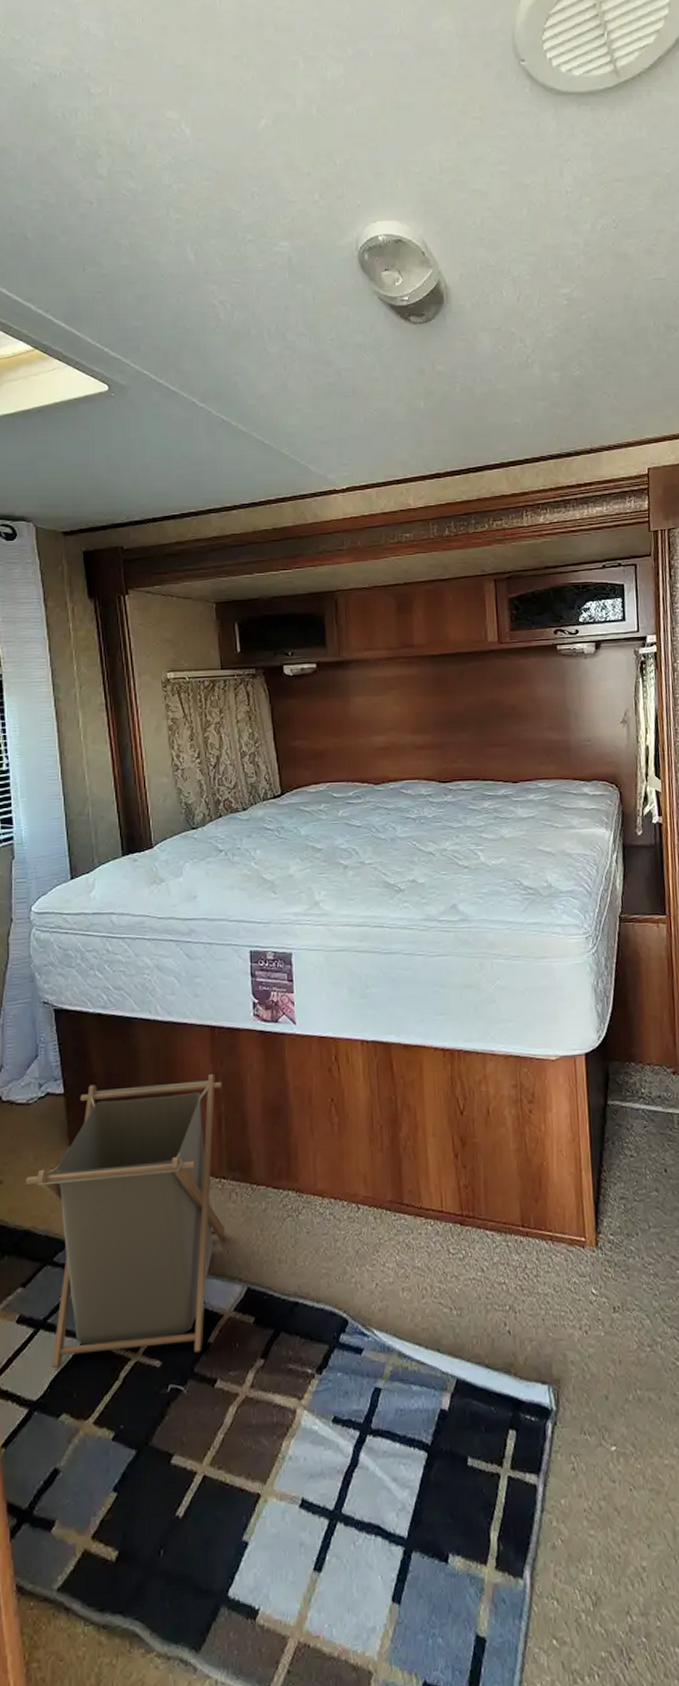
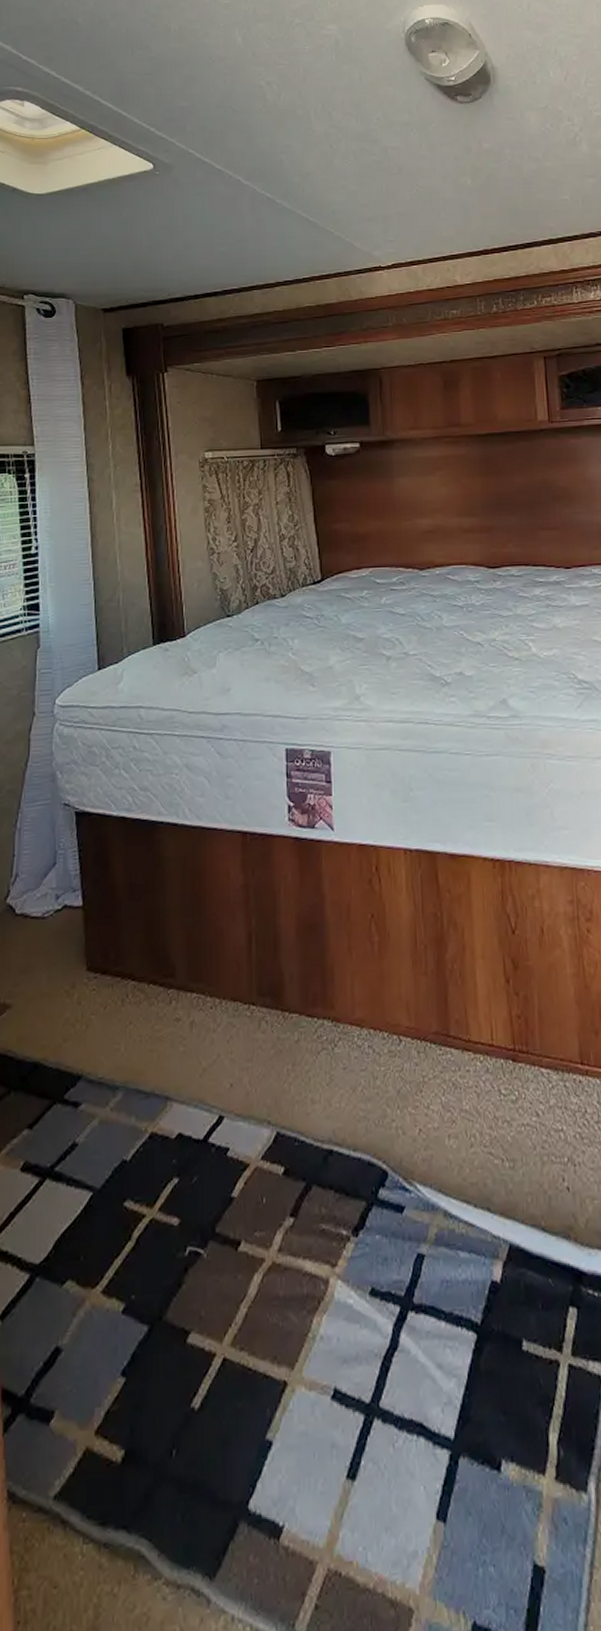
laundry basket: present [26,1073,225,1369] -> none [38,884,253,1226]

